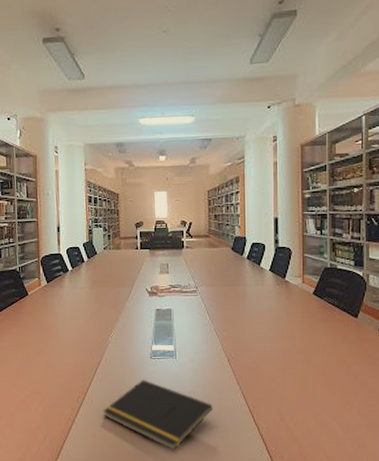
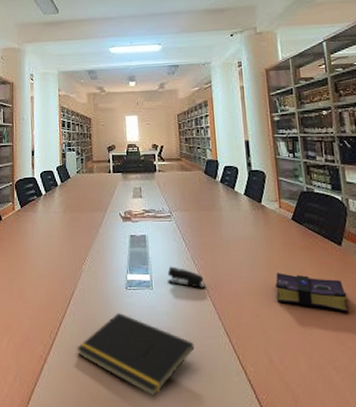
stapler: none [191,337,227,357] -> present [167,266,206,288]
book: none [293,343,357,377] -> present [275,273,349,313]

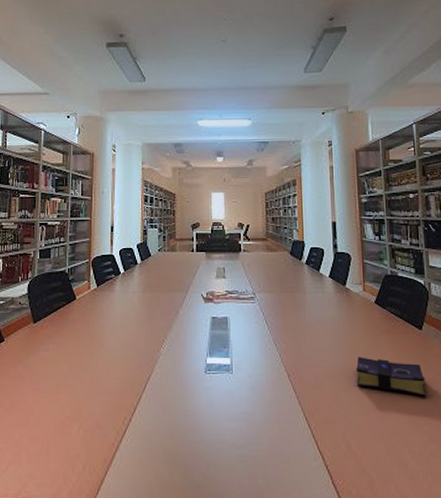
notepad: present [77,312,195,397] -> none [151,397,273,484]
stapler: present [167,266,206,288] -> none [248,350,287,372]

